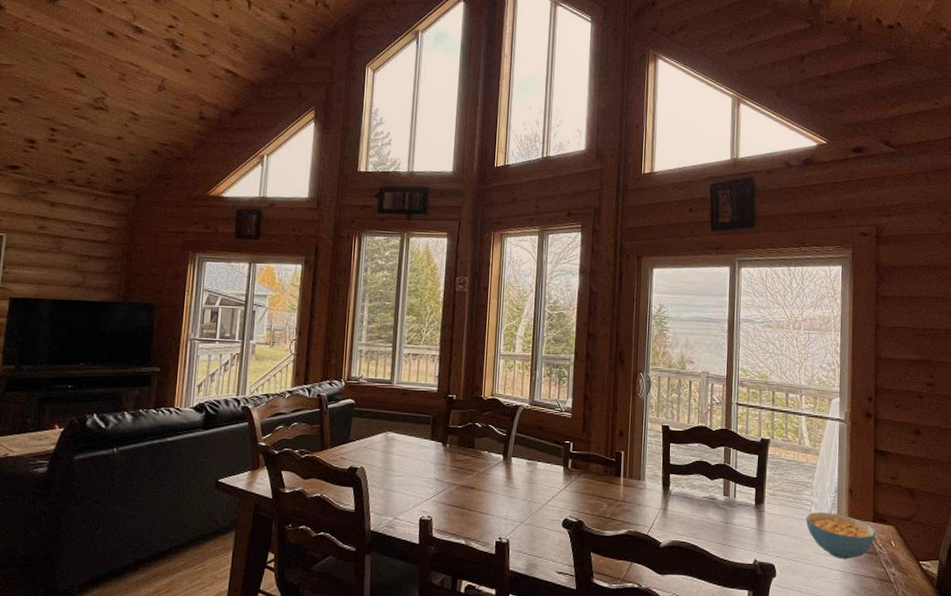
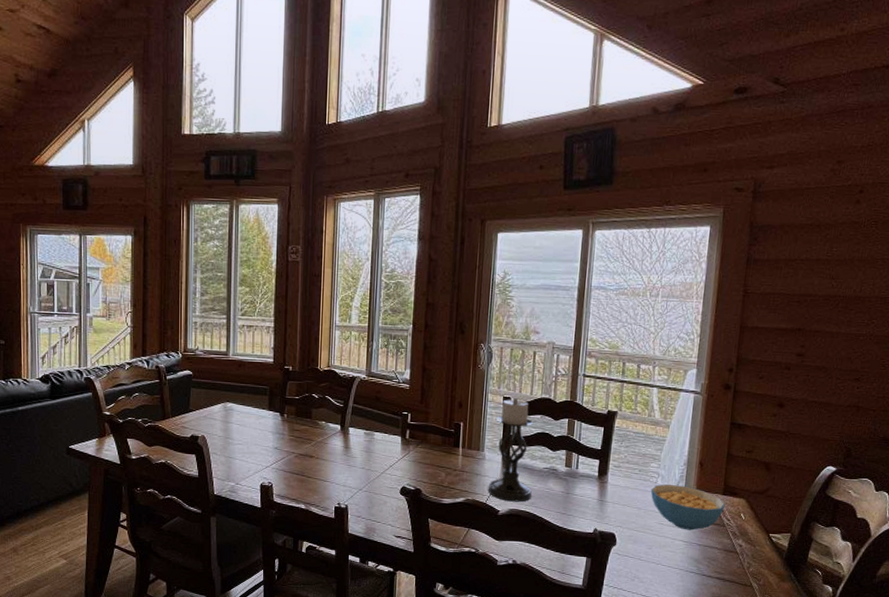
candle holder: none [649,425,692,533] -> present [488,397,534,502]

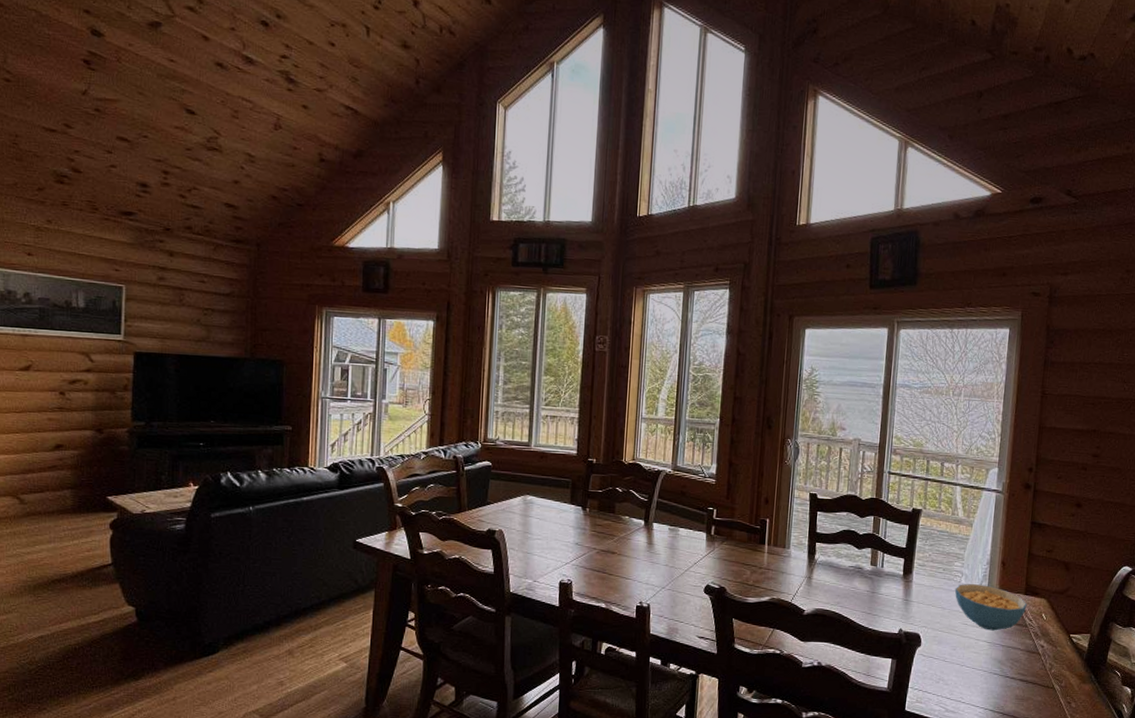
candle holder: present [488,397,534,502] -> none [793,494,840,602]

